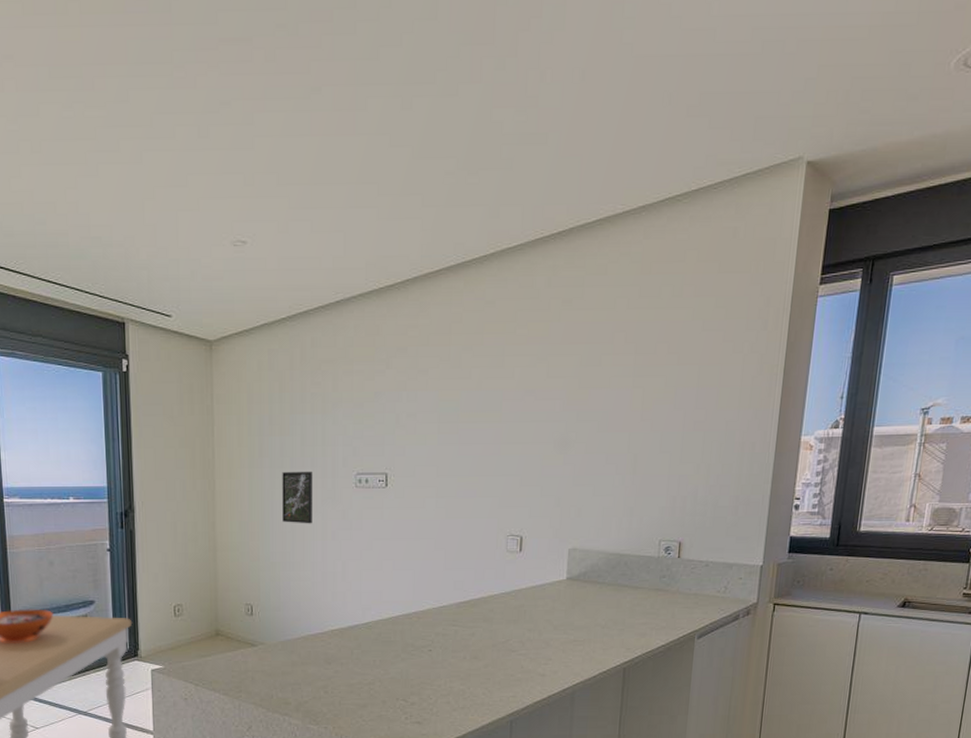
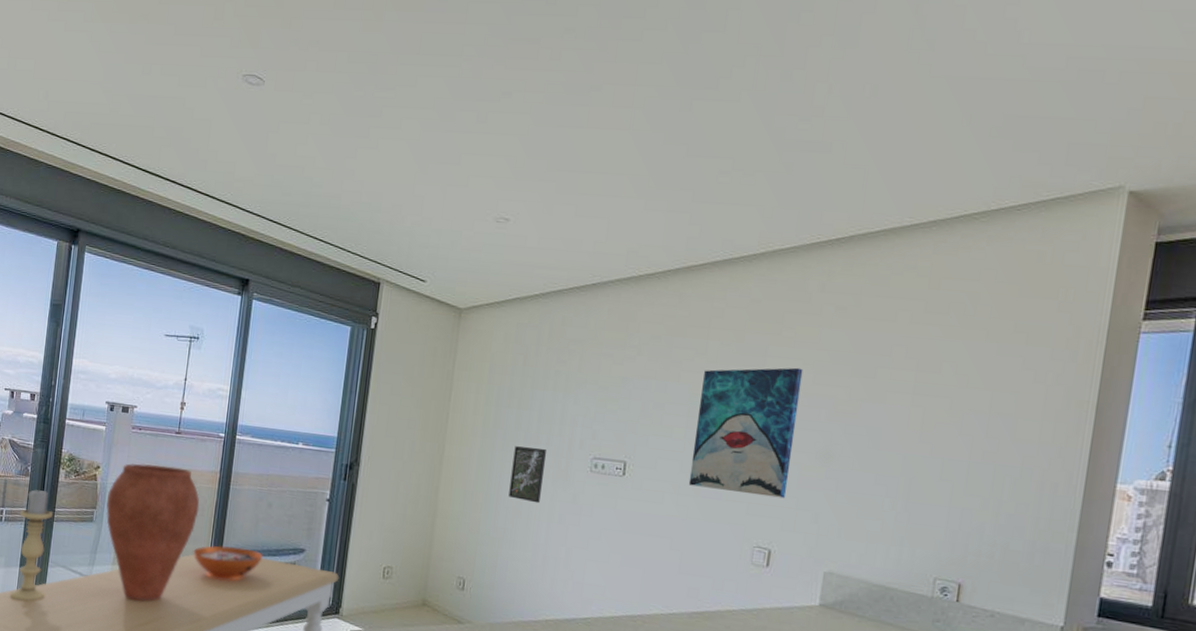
wall art: none [445,363,538,489] -> present [688,367,803,499]

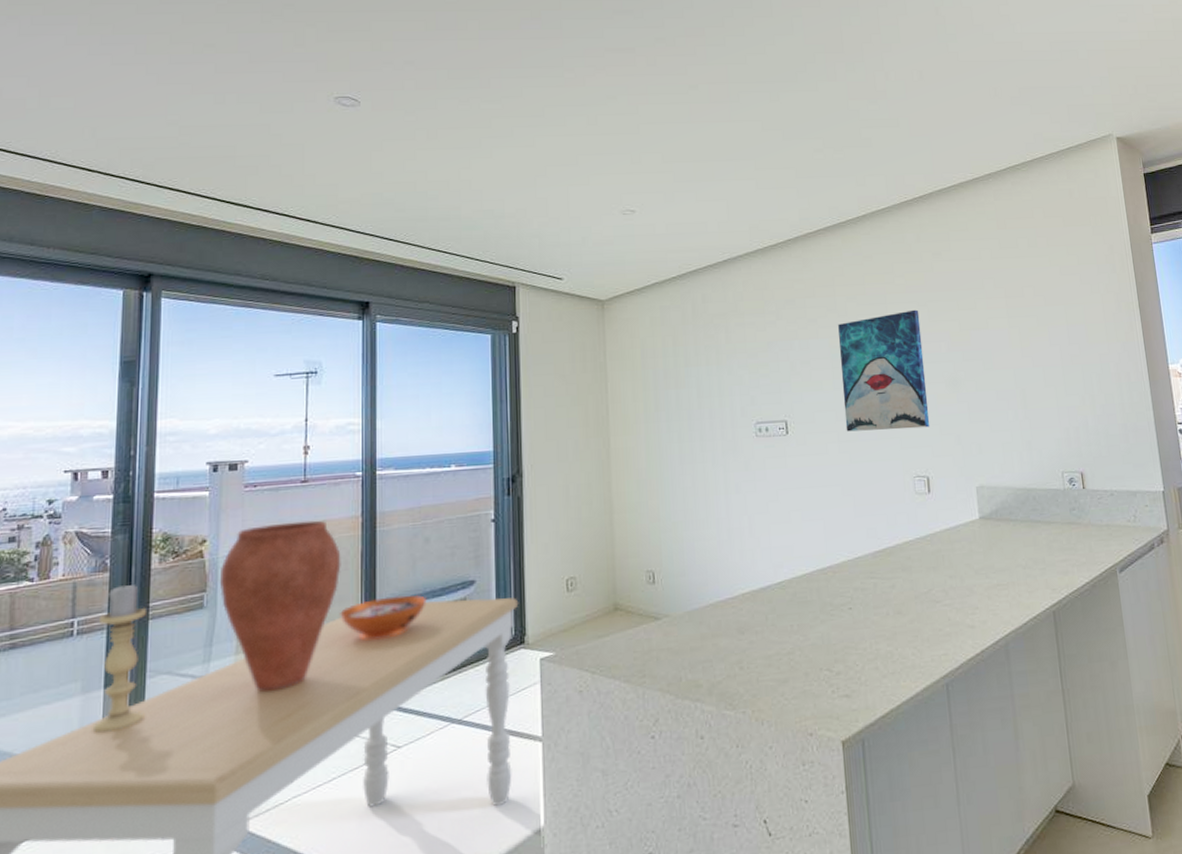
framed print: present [508,446,546,504] -> none [680,422,714,478]

